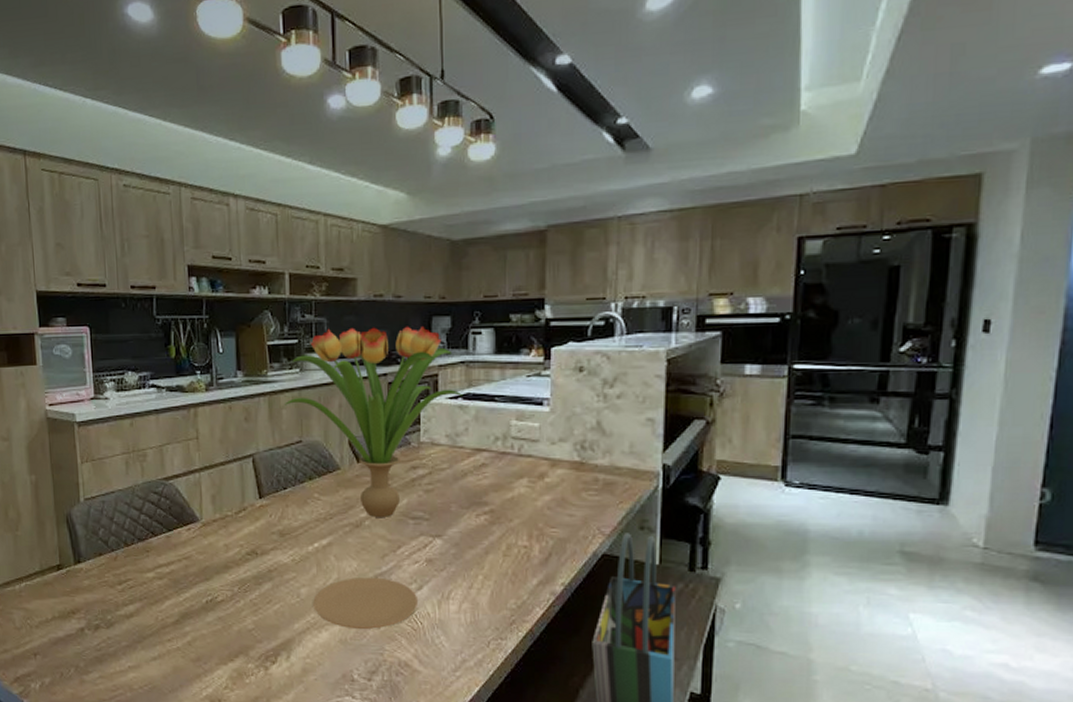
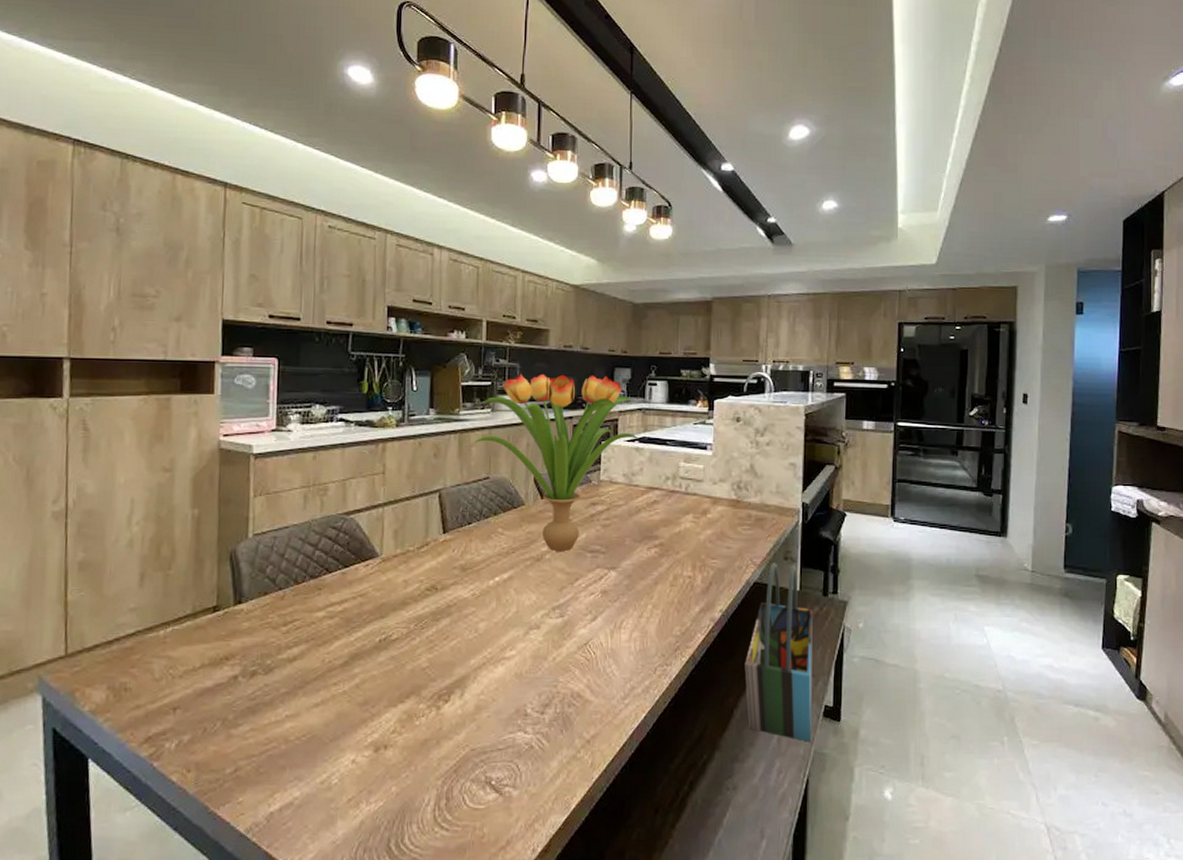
plate: present [313,576,419,629] -> none [491,609,593,661]

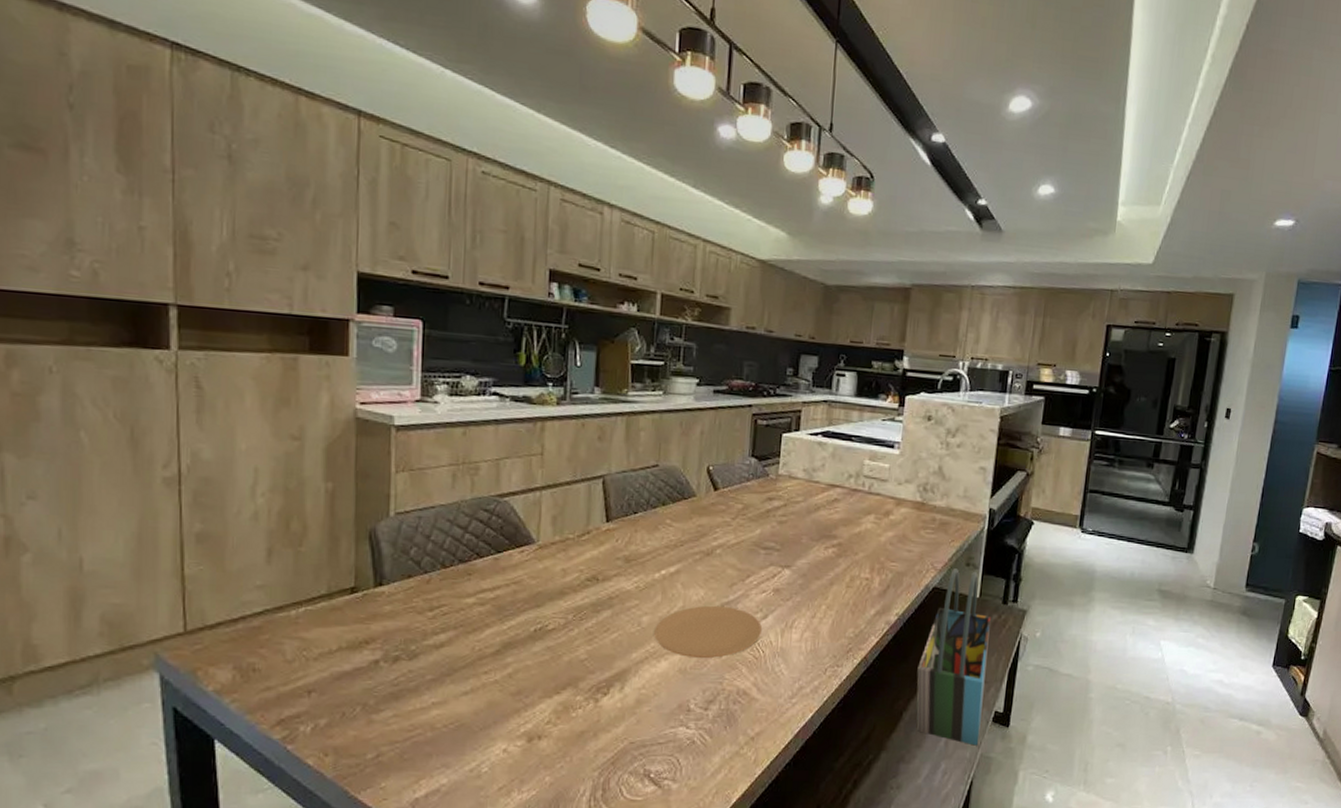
flower arrangement: present [475,373,640,551] -> none [644,354,823,546]
plate: none [491,609,593,661] -> present [654,605,763,658]

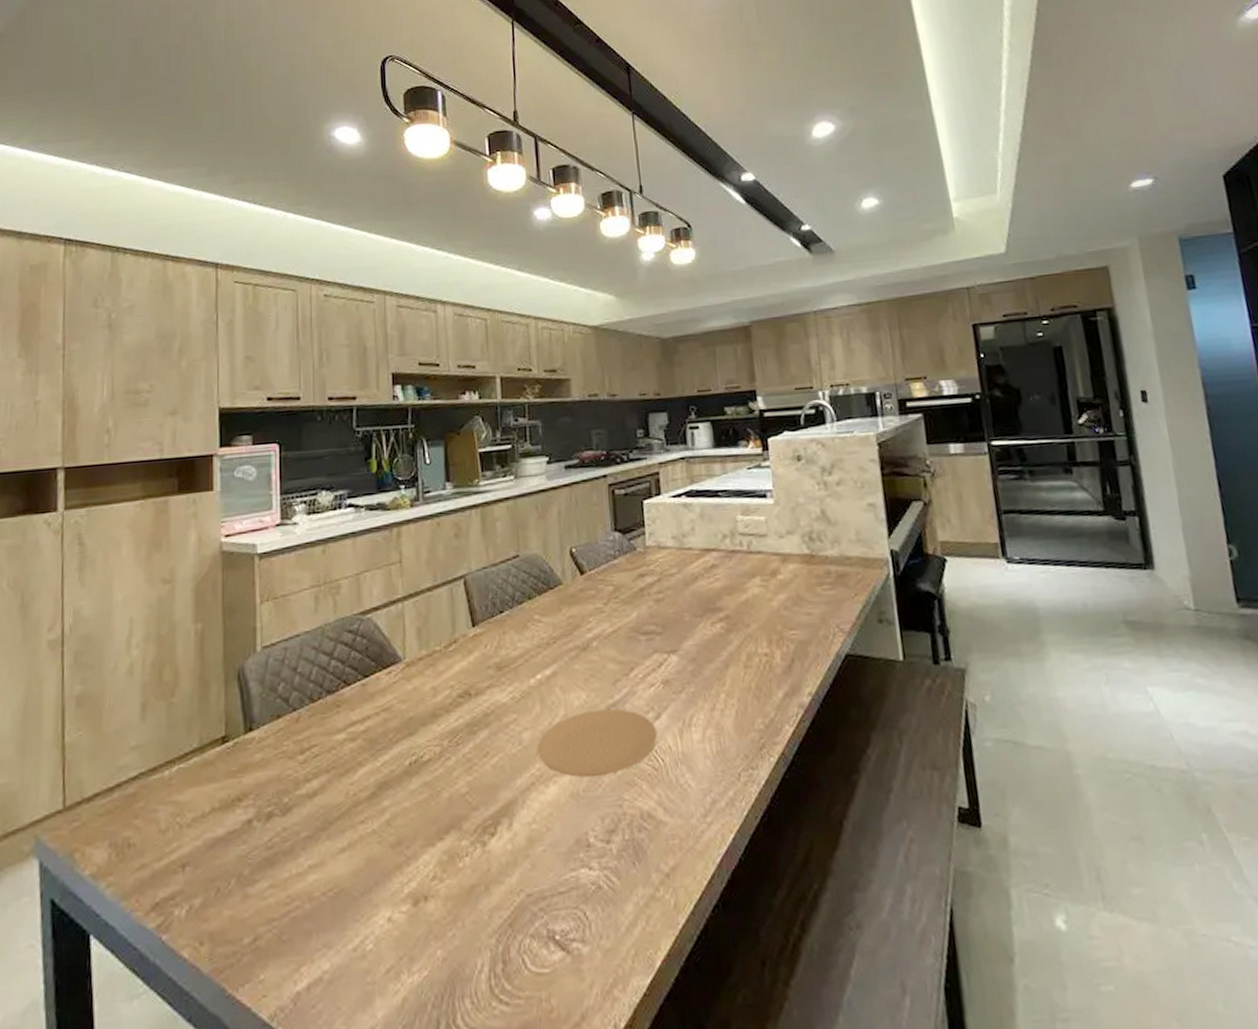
tote bag: present [917,568,991,746] -> none [848,627,948,858]

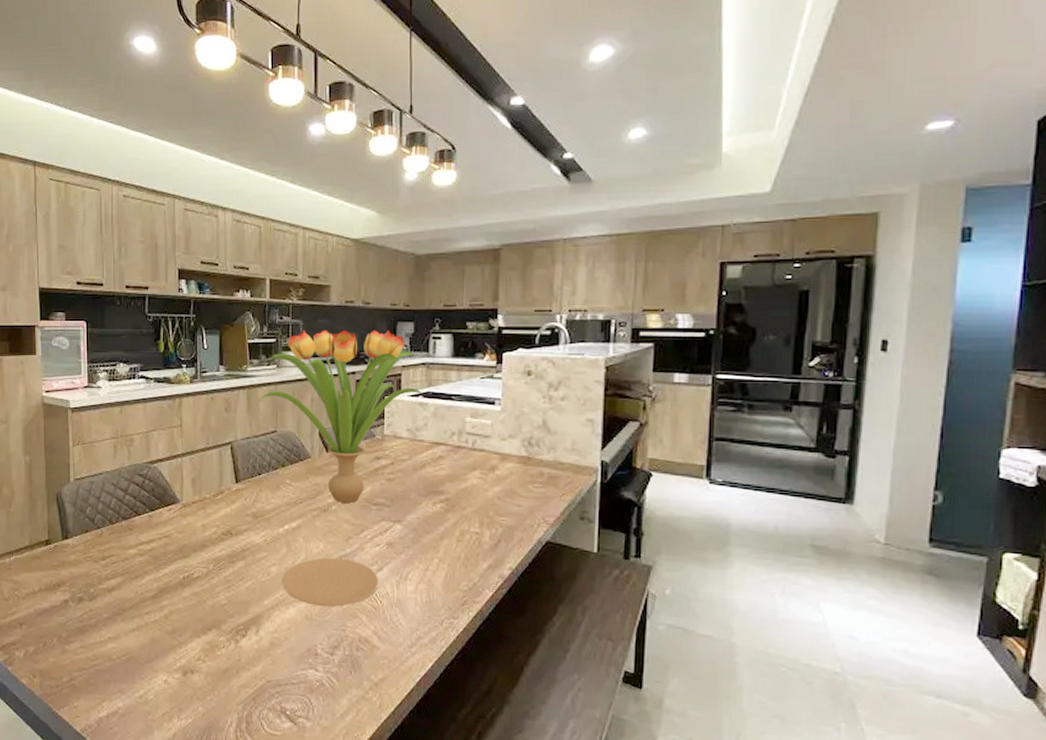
flower arrangement: none [499,423,687,636] -> present [262,330,424,503]

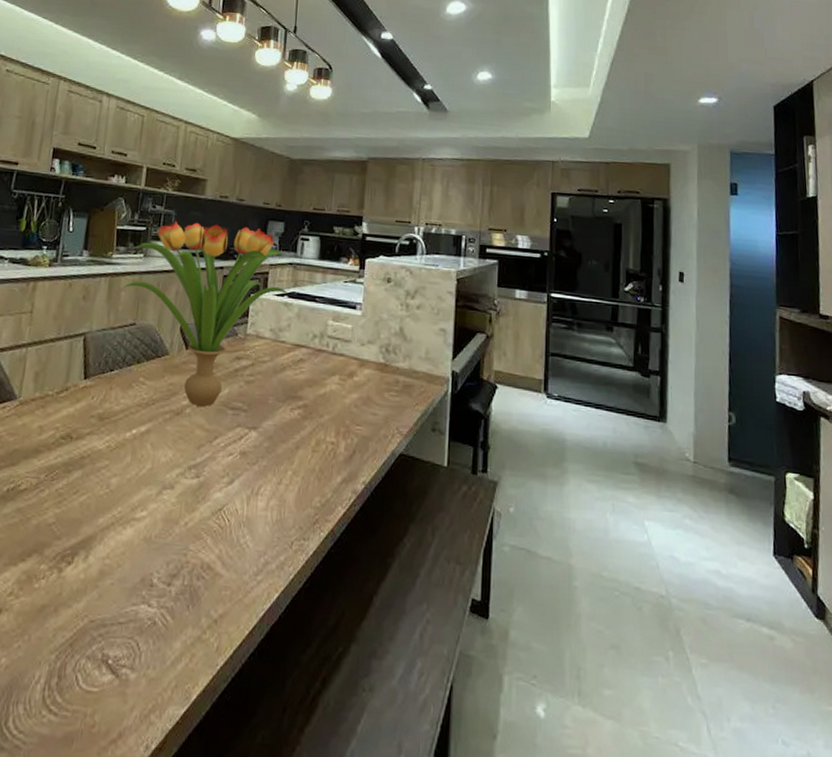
plate: present [282,557,379,607] -> none [121,467,229,526]

